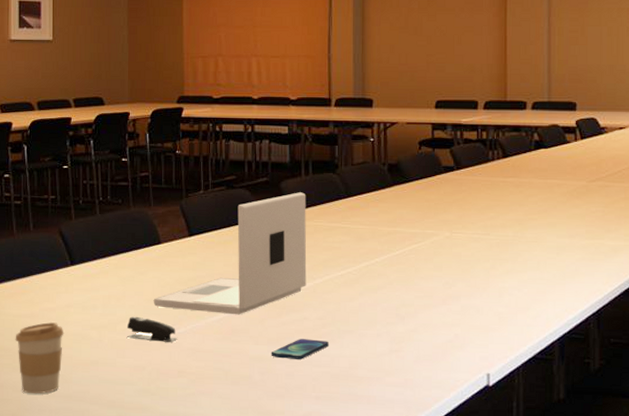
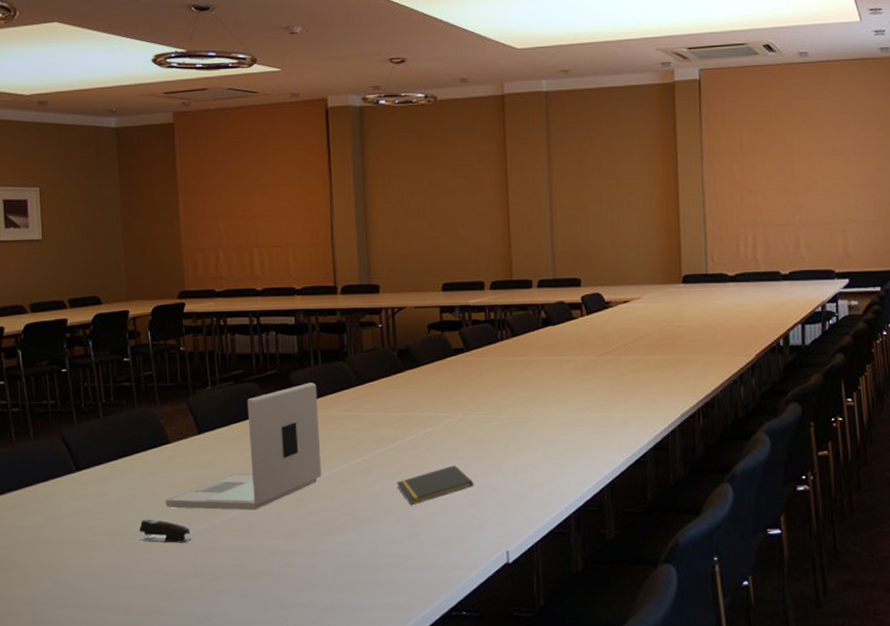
coffee cup: present [15,321,64,394] -> none [21,530,73,606]
smartphone: present [271,339,329,360] -> none [289,529,347,551]
notepad: none [380,283,457,321] -> present [396,465,474,506]

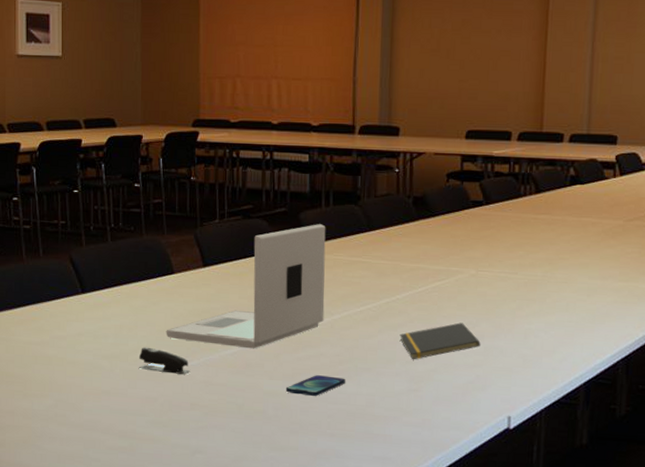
smartphone: none [289,529,347,551] -> present [285,375,345,396]

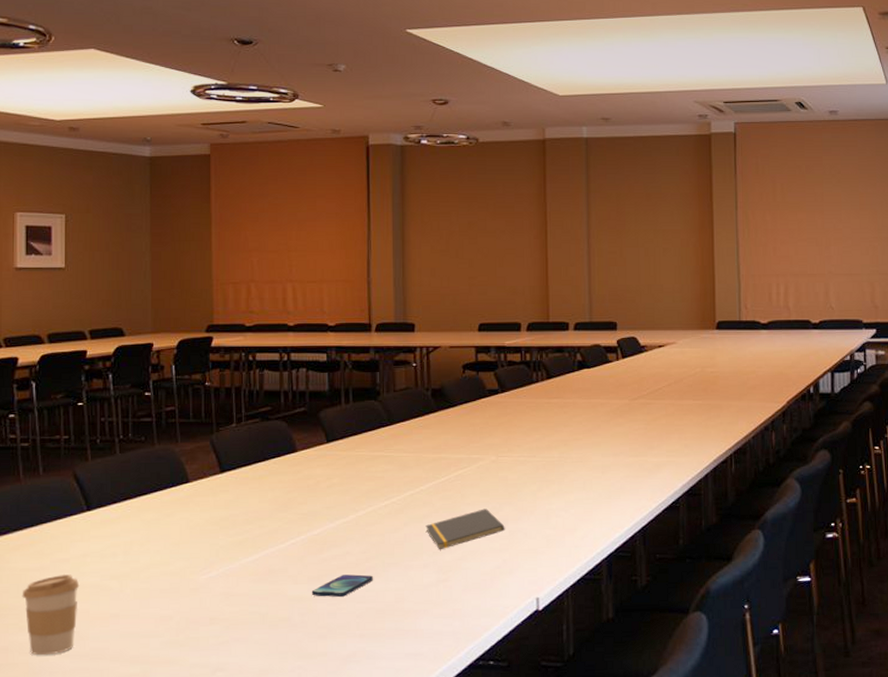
coffee cup: none [25,349,75,422] -> present [22,573,80,656]
stapler: present [138,347,191,375] -> none [151,562,209,588]
laptop: present [166,224,326,349] -> none [181,421,348,554]

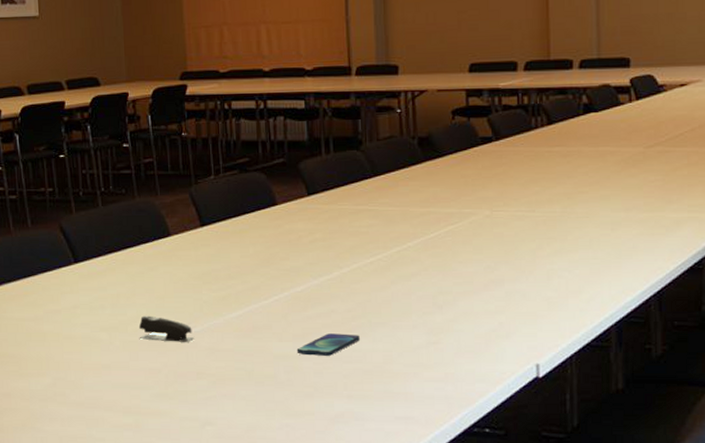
coffee cup: present [22,573,80,656] -> none [19,324,72,402]
stapler: none [151,562,209,588] -> present [138,315,195,342]
notepad: present [425,508,505,550] -> none [414,267,501,311]

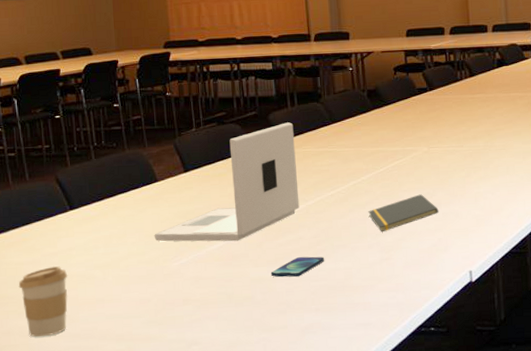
coffee cup: none [19,324,72,402] -> present [18,265,68,337]
stapler: present [138,315,195,342] -> none [129,252,181,274]
laptop: none [166,173,333,310] -> present [154,122,300,242]
notepad: none [414,267,501,311] -> present [368,194,439,233]

